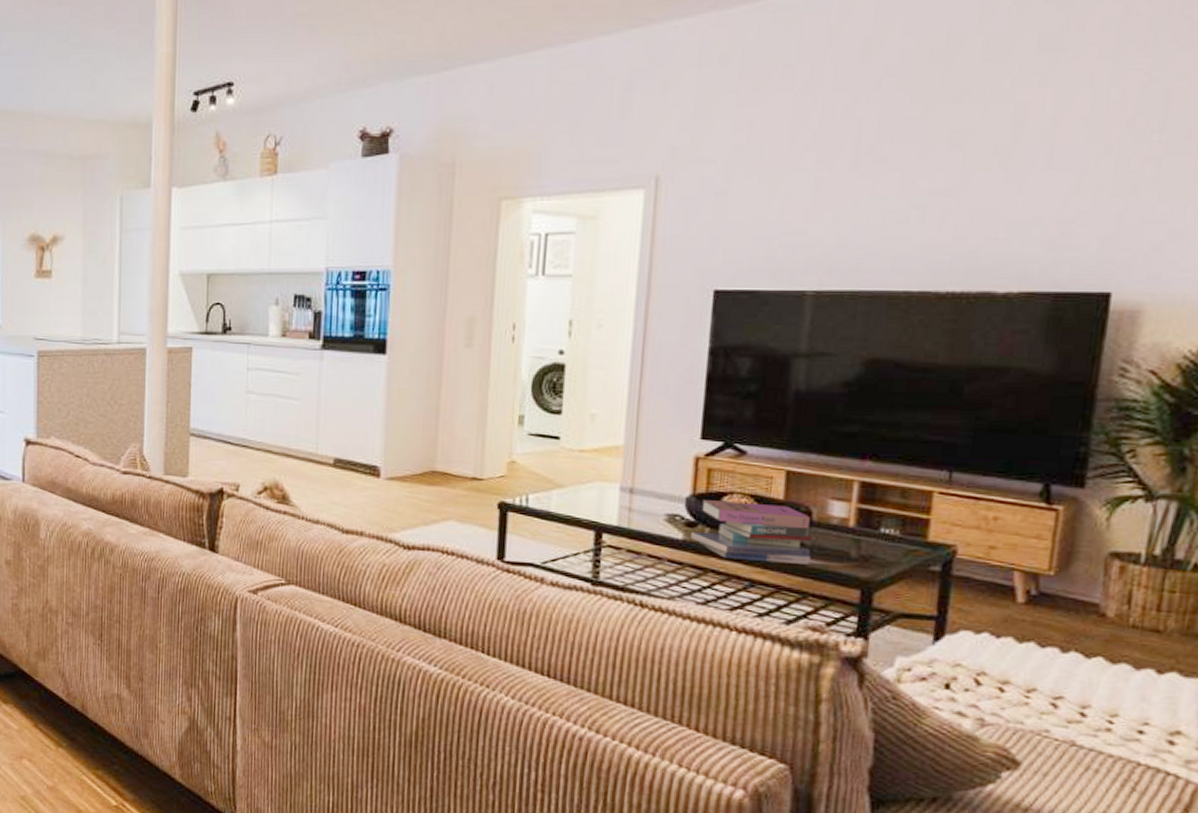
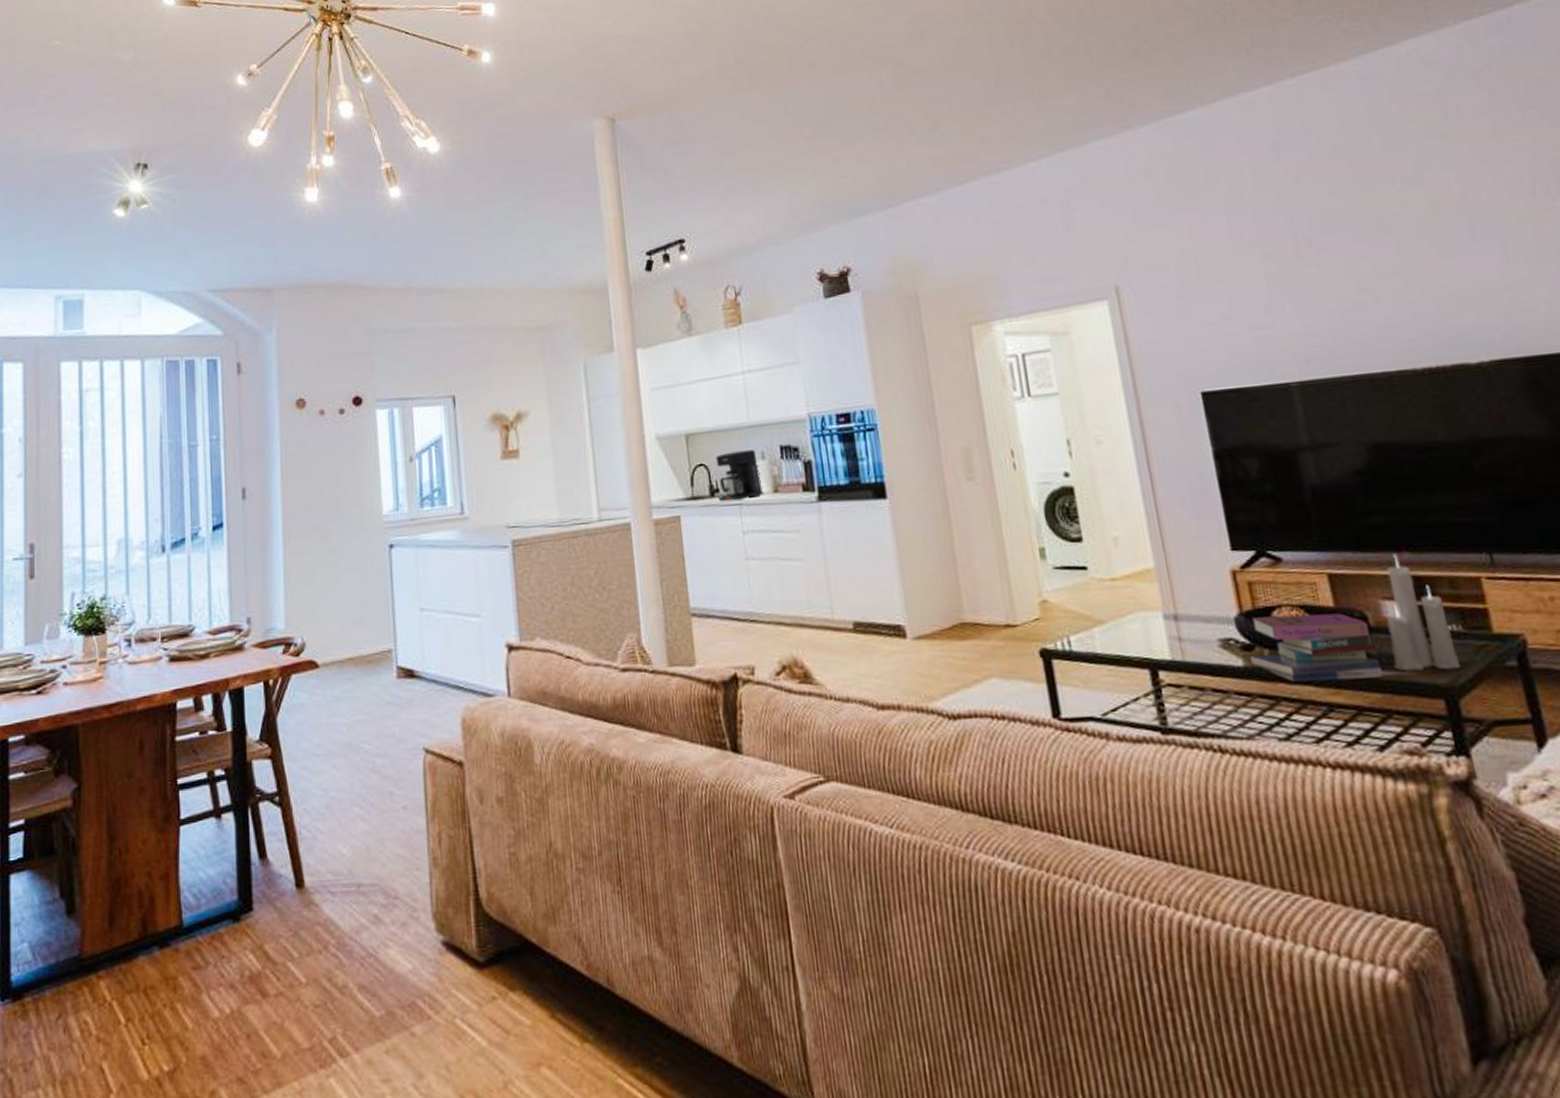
coffee maker: none [230,295,272,340] -> present [716,450,763,502]
candle: none [823,461,889,567] -> present [1386,554,1462,672]

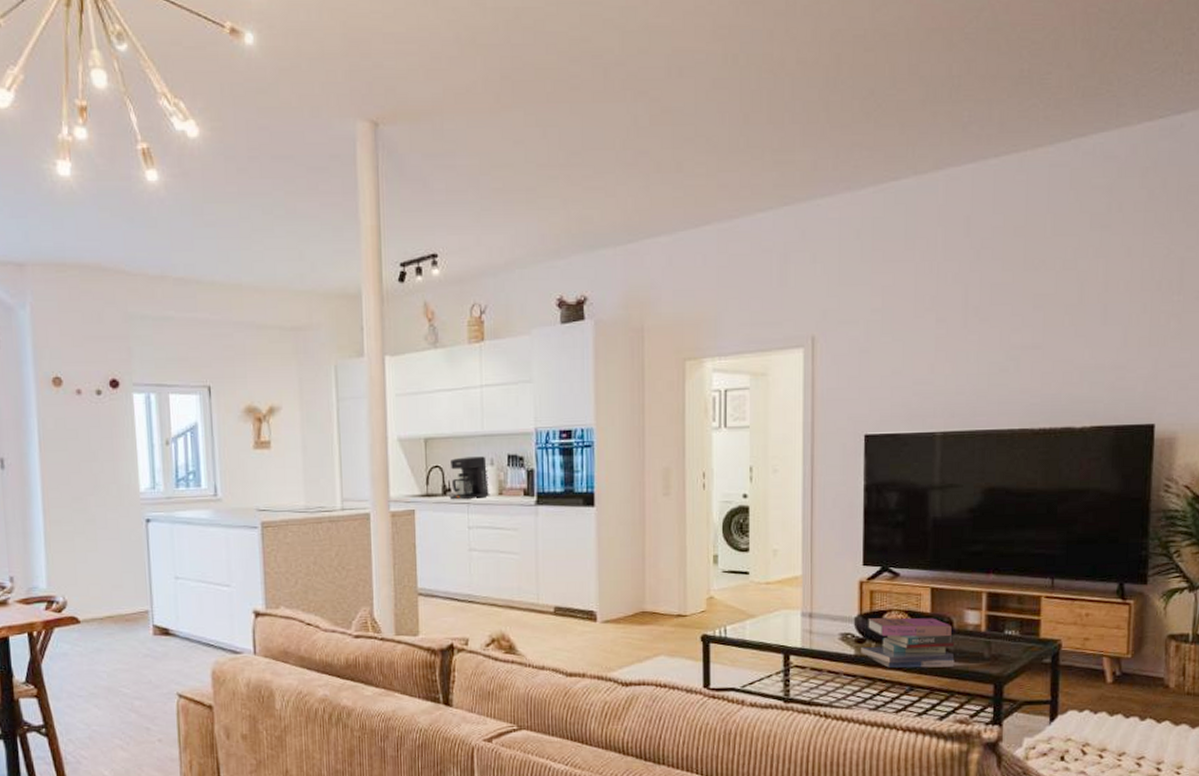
candle: present [1386,554,1462,672] -> none [964,575,1012,664]

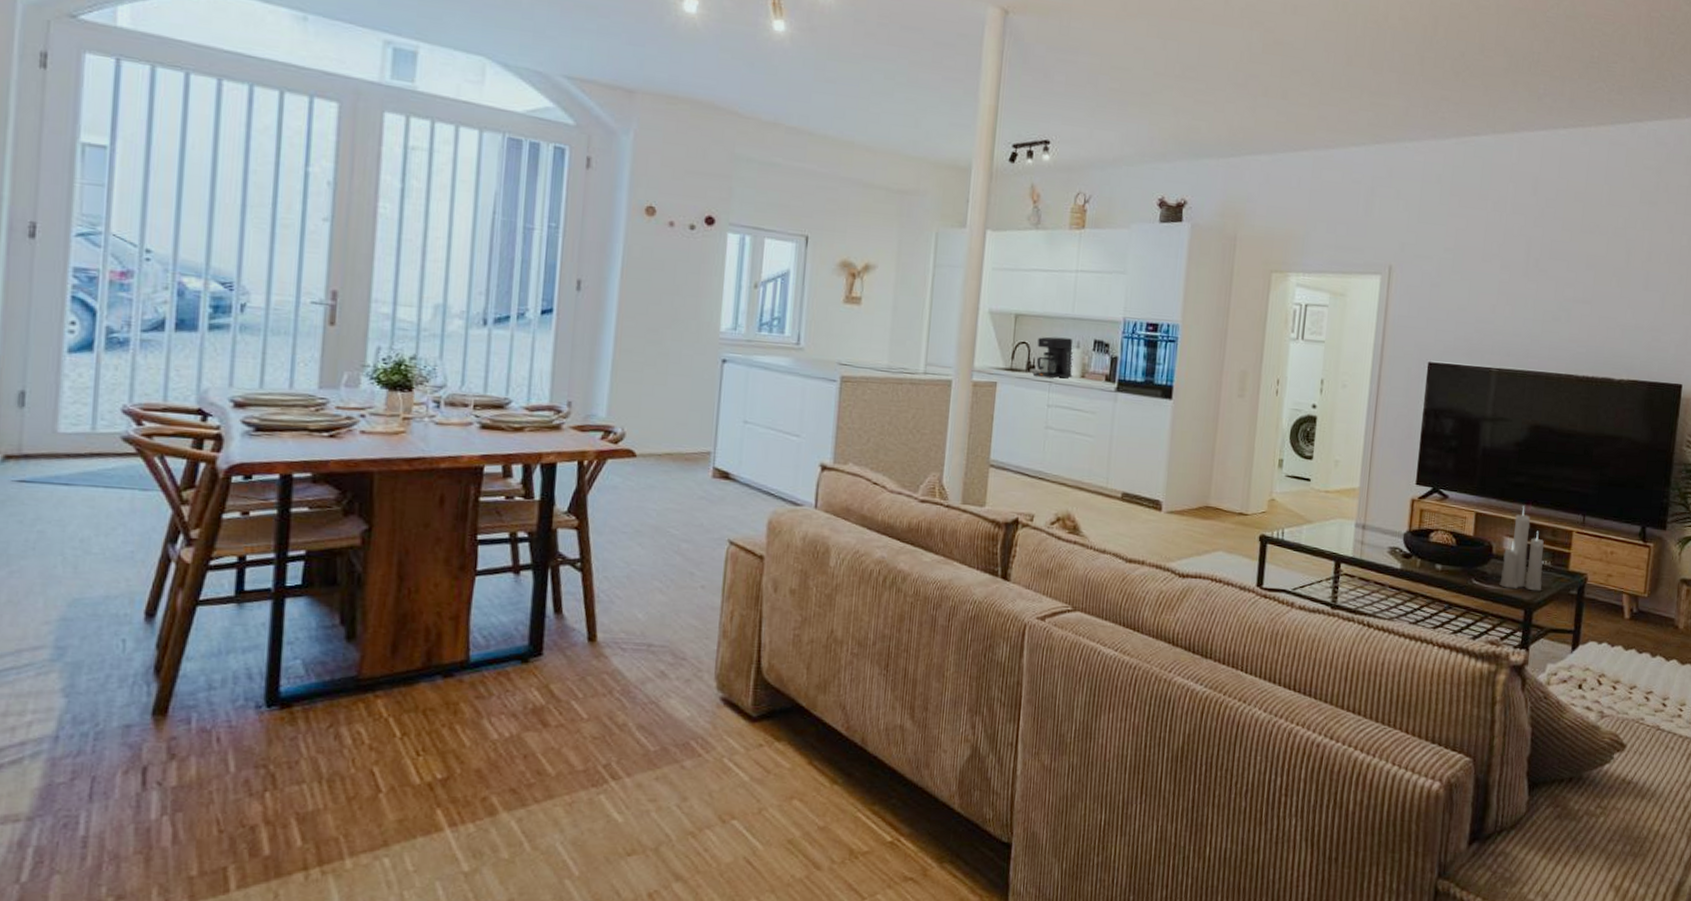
books: present [861,617,955,668] -> none [1407,534,1493,590]
candle: none [964,575,1012,664] -> present [1499,506,1544,591]

